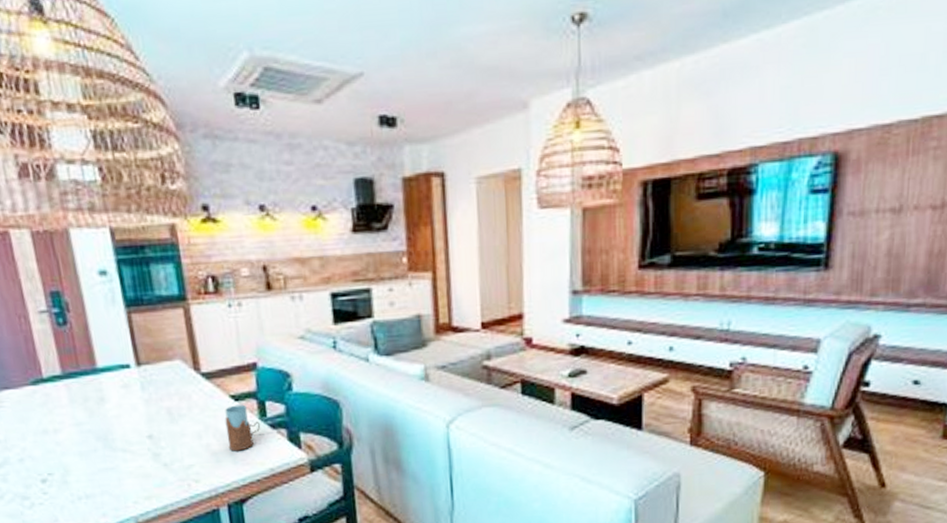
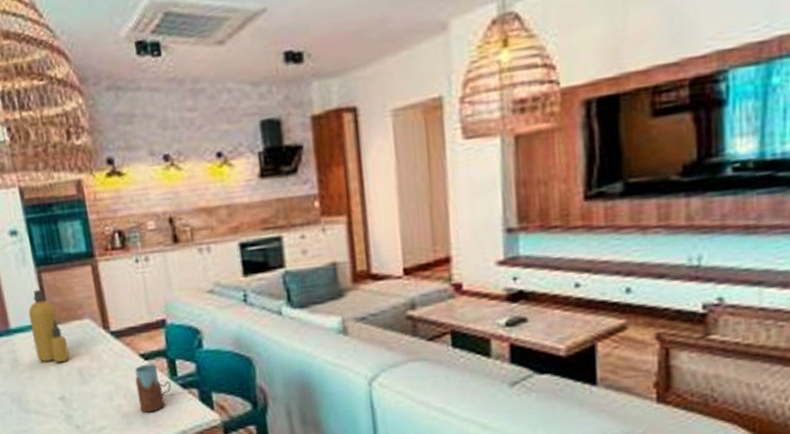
bottle: none [116,329,159,403] -> present [28,289,70,363]

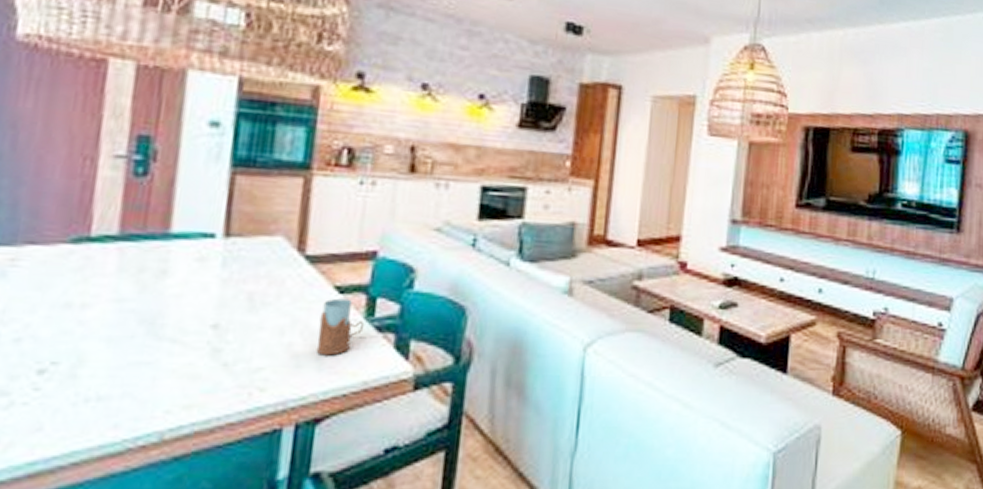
bottle: present [28,289,70,363] -> none [196,192,245,283]

